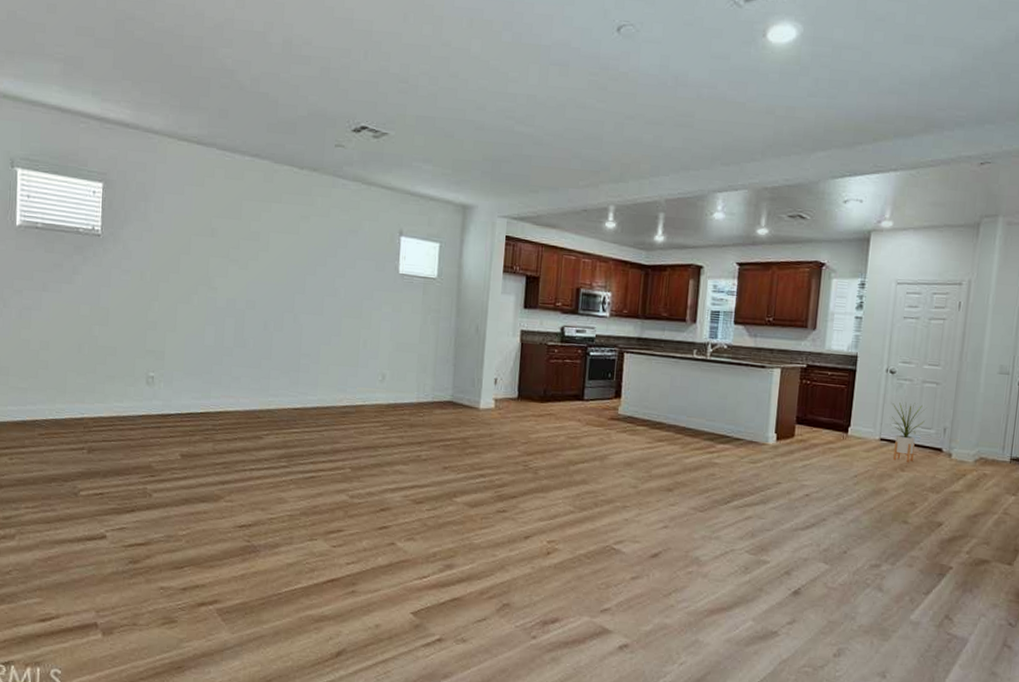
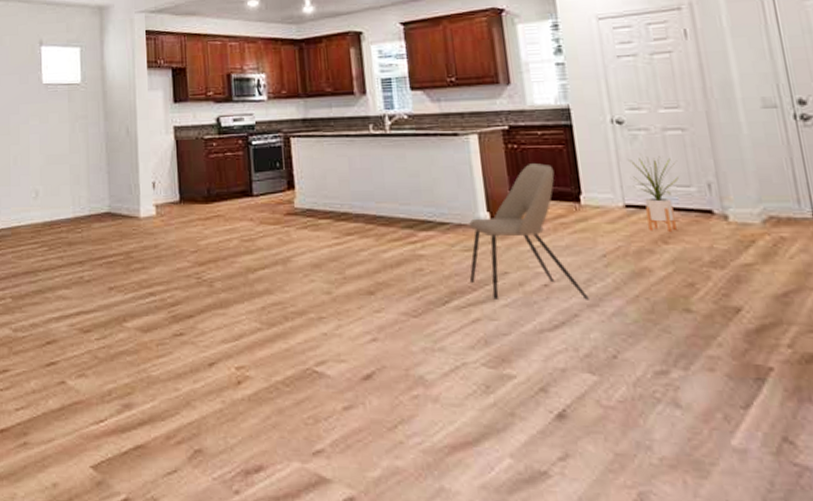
dining chair: none [749,398,837,509] -> present [469,163,589,300]

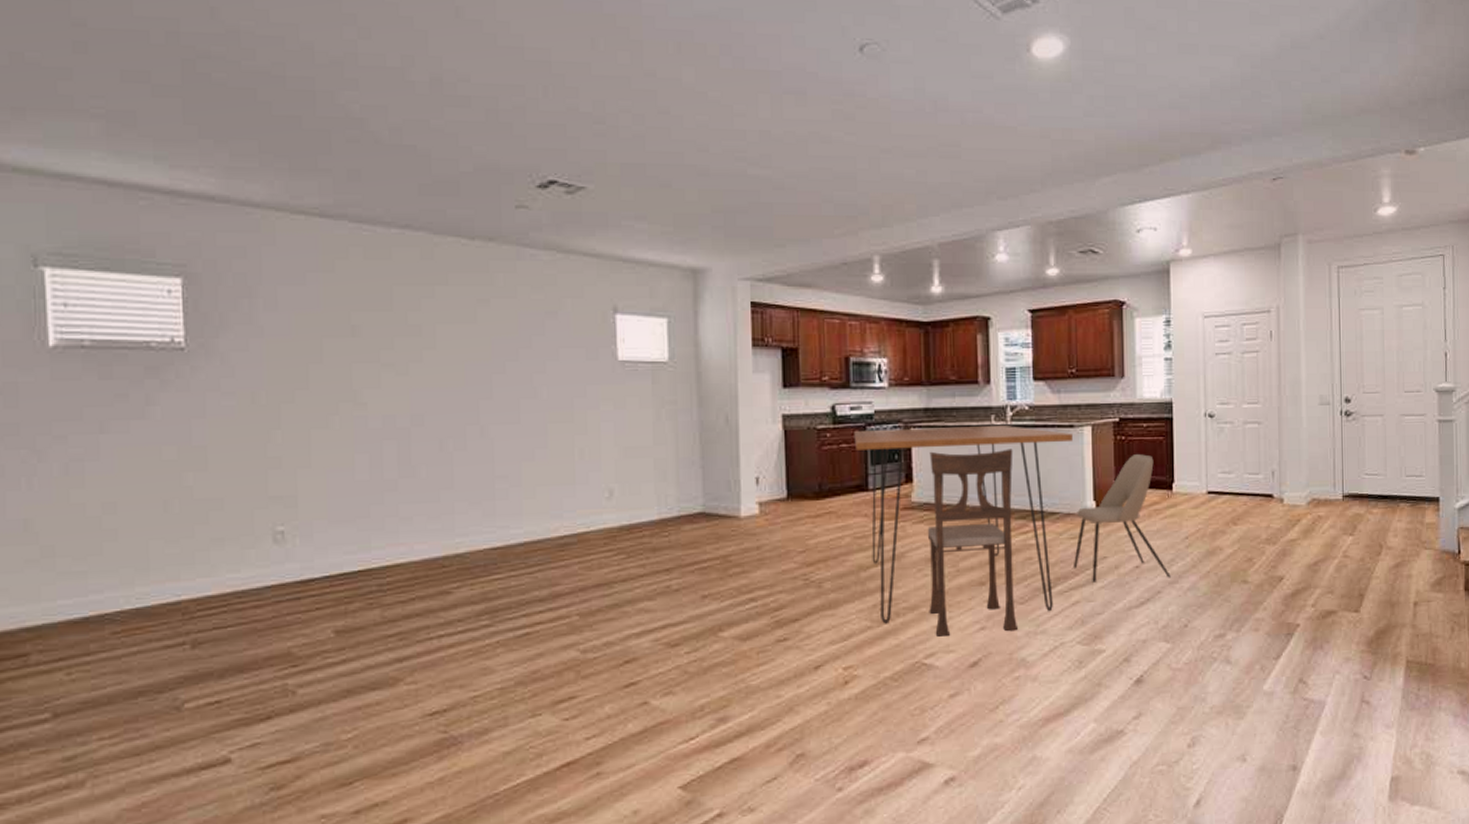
dining table: none [237,133,458,328] -> present [854,424,1073,624]
dining chair: none [309,157,412,346] -> present [927,449,1017,637]
house plant: present [629,156,679,233] -> none [1215,447,1251,515]

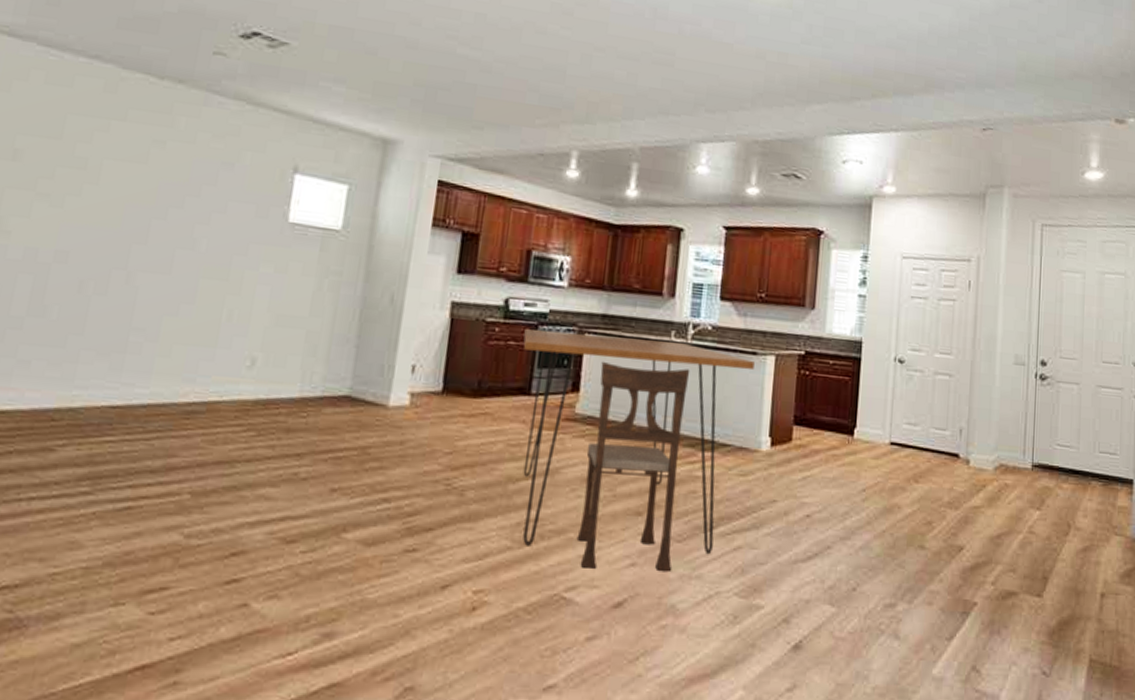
dining chair: present [1073,454,1171,583] -> none [739,392,843,533]

